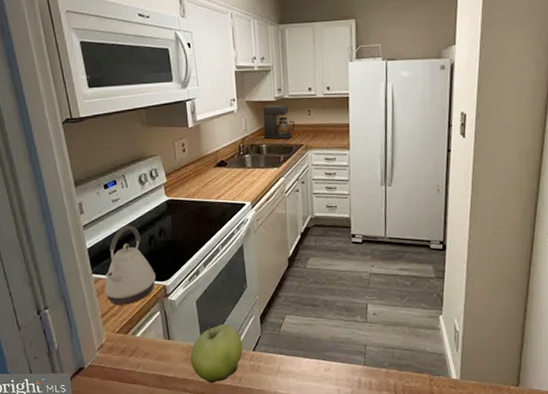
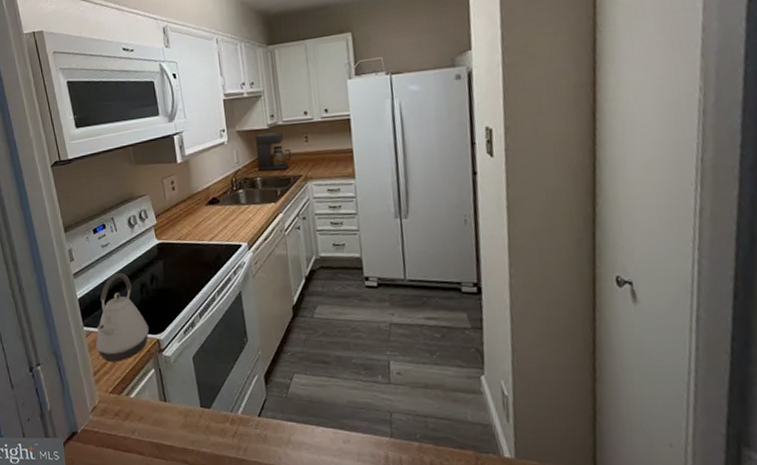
fruit: present [190,323,243,383] -> none [189,383,247,454]

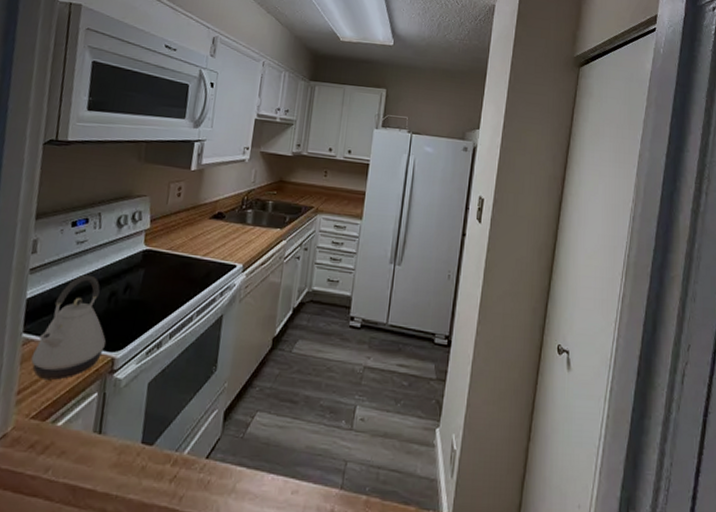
coffee maker: present [255,132,292,171] -> none [272,159,309,199]

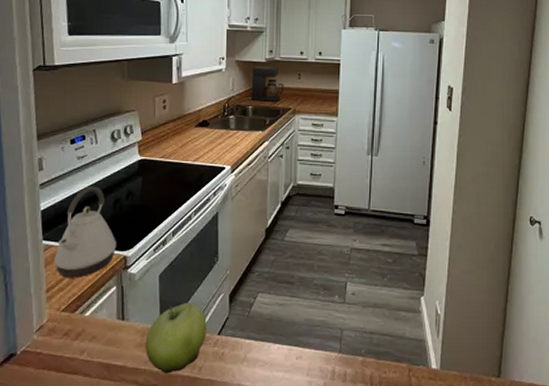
fruit: none [120,416,195,503] -> present [145,302,207,374]
coffee maker: none [272,159,309,199] -> present [251,66,284,102]

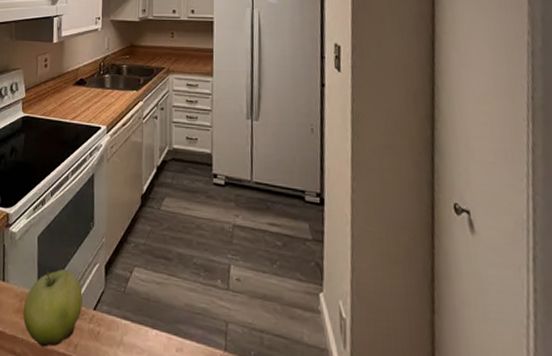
coffee maker: present [251,66,284,102] -> none [125,25,158,61]

